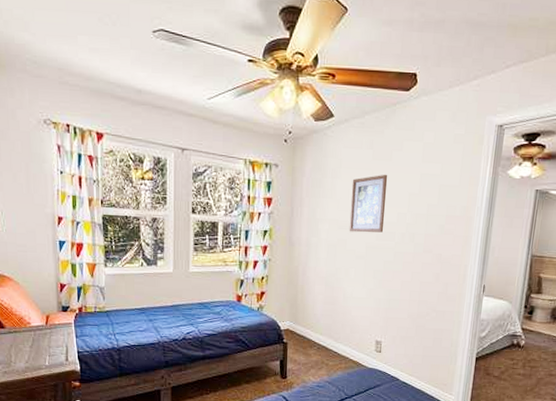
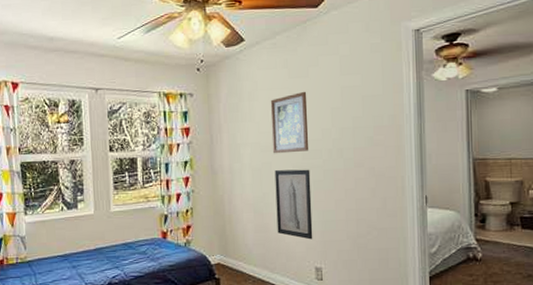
wall art: none [345,248,382,315] -> present [274,169,313,240]

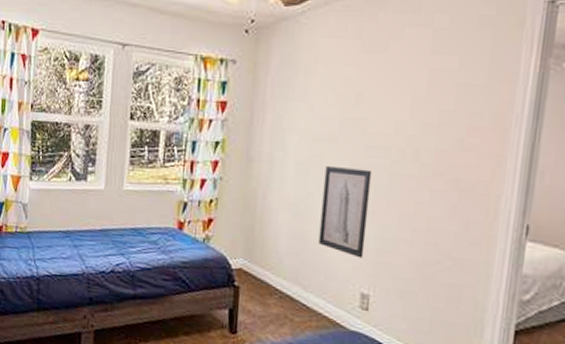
wall art: present [270,91,308,154] -> none [326,70,382,147]

